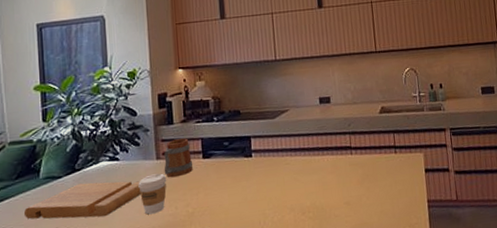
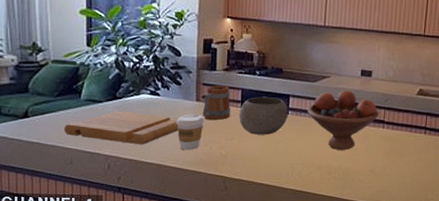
bowl: none [202,141,252,185] -> present [239,97,288,135]
fruit bowl: none [271,121,345,187] -> present [307,90,380,150]

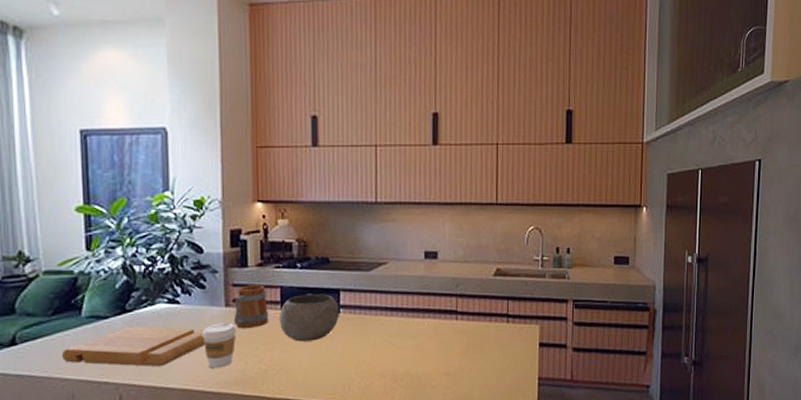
fruit bowl: present [307,90,380,150] -> none [363,277,451,352]

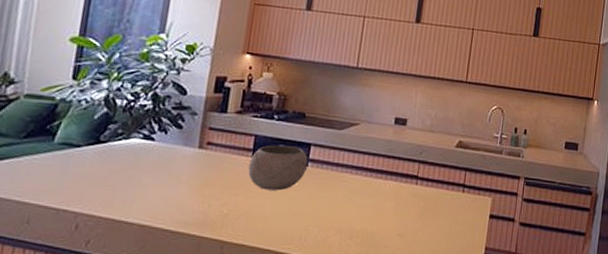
cutting board: present [61,326,205,367] -> none [24,157,175,201]
coffee cup: present [202,322,237,369] -> none [170,163,206,208]
mug: present [233,285,269,329] -> none [204,130,241,172]

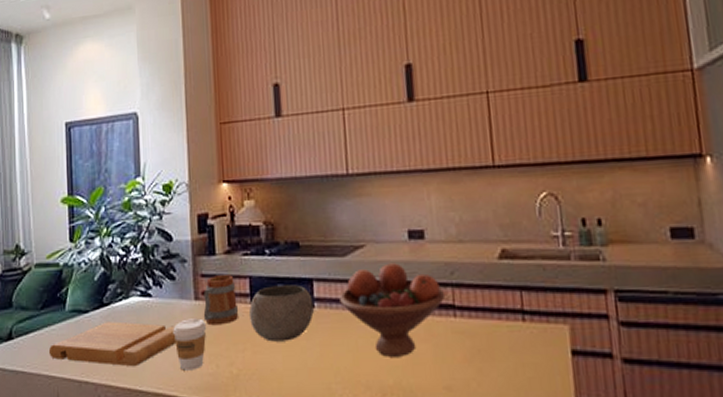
cutting board: none [24,157,175,201] -> present [48,321,176,367]
coffee cup: none [170,163,206,208] -> present [173,318,207,371]
mug: none [204,130,241,172] -> present [203,275,239,326]
fruit bowl: none [330,140,413,210] -> present [340,263,446,357]

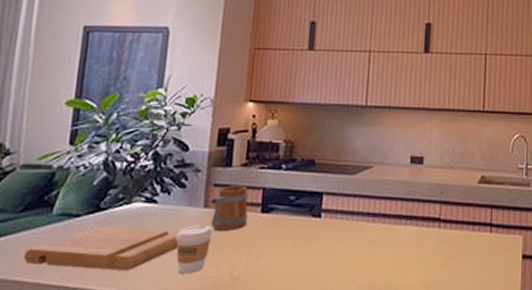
bowl: present [249,284,314,342] -> none [258,197,321,247]
fruit bowl: present [340,263,446,357] -> none [345,182,434,261]

